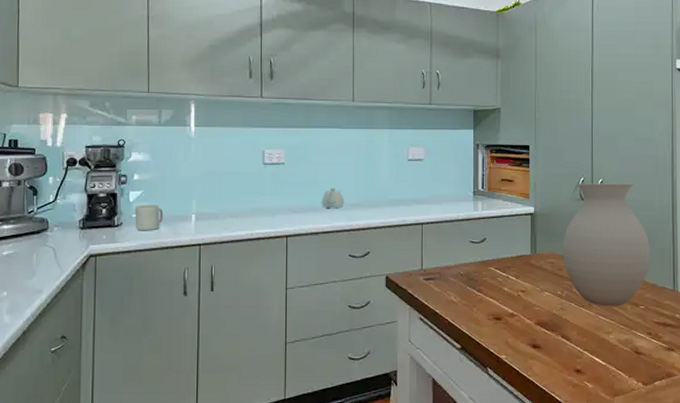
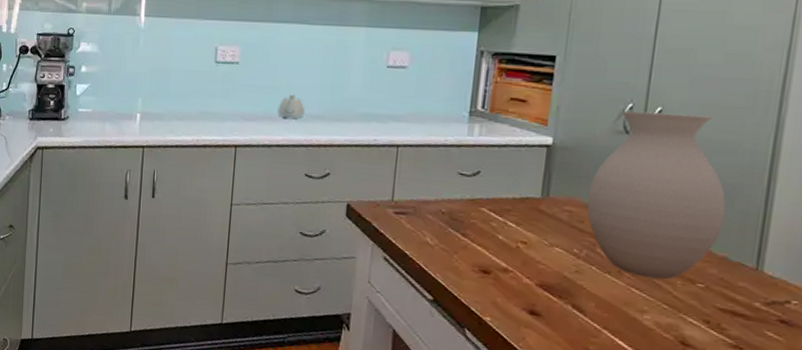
mug: present [135,205,164,231] -> none [80,99,109,128]

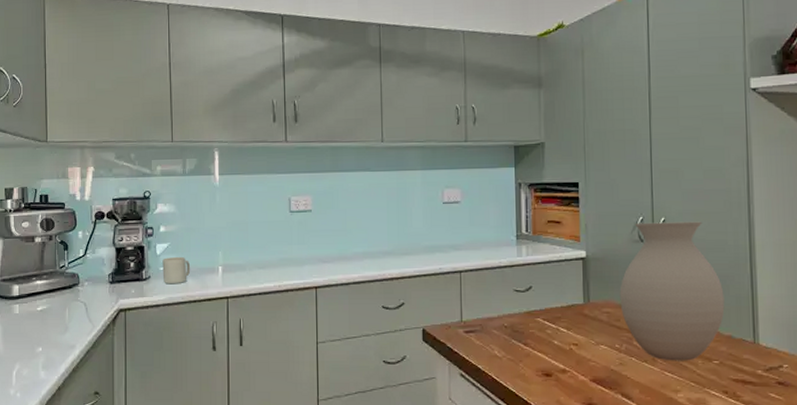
mug: none [80,99,109,128] -> present [162,257,191,285]
teapot: present [277,94,305,120] -> none [351,235,376,258]

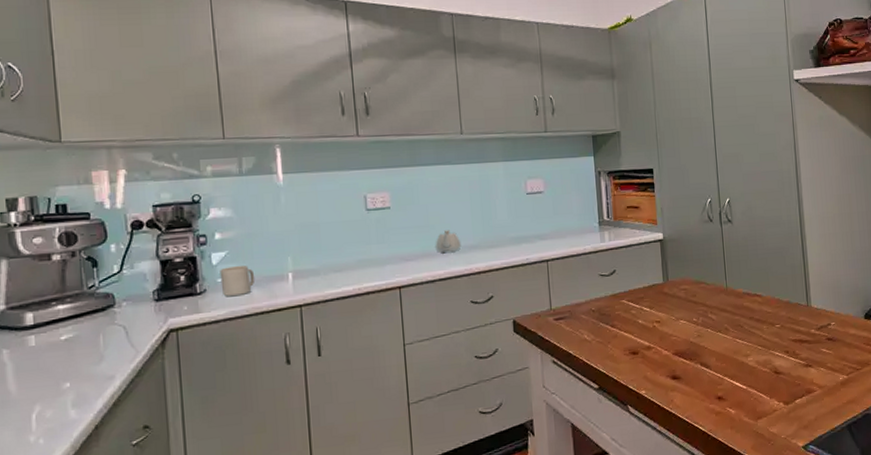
teapot: none [351,235,376,258] -> present [435,230,462,254]
vase: present [619,221,725,361] -> none [694,200,783,329]

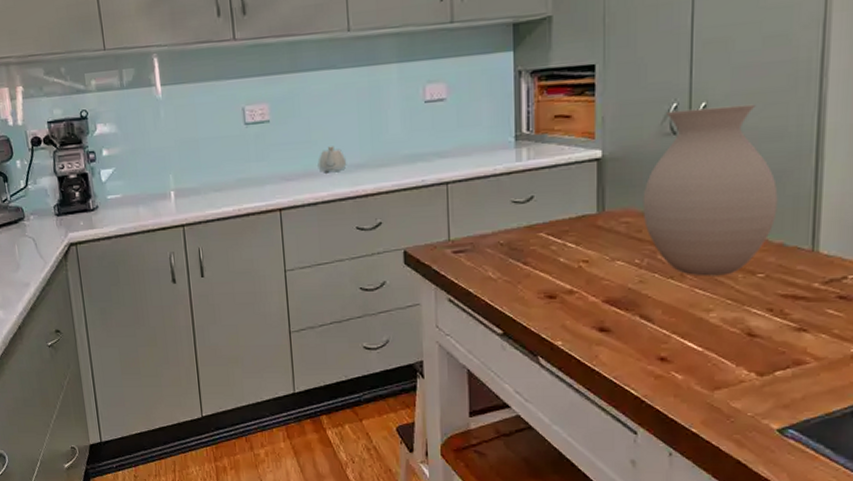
mug: present [220,265,256,297] -> none [108,183,141,214]
vase: none [694,200,783,329] -> present [642,104,778,277]

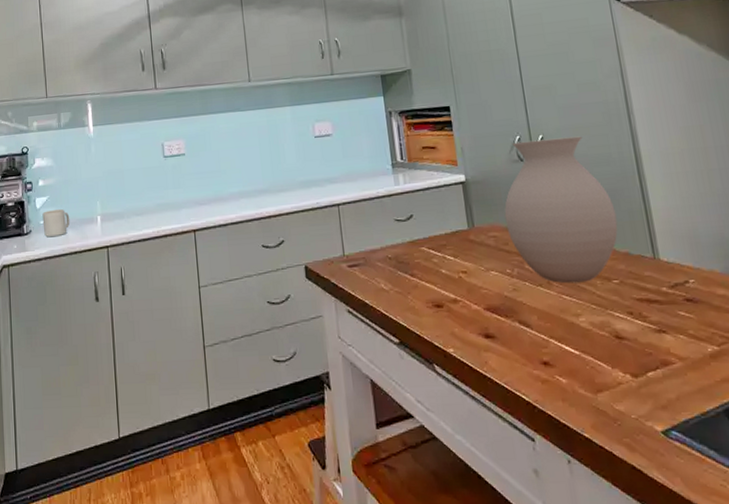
mug: none [108,183,141,214] -> present [42,209,70,238]
teapot: present [317,146,347,173] -> none [226,174,252,198]

